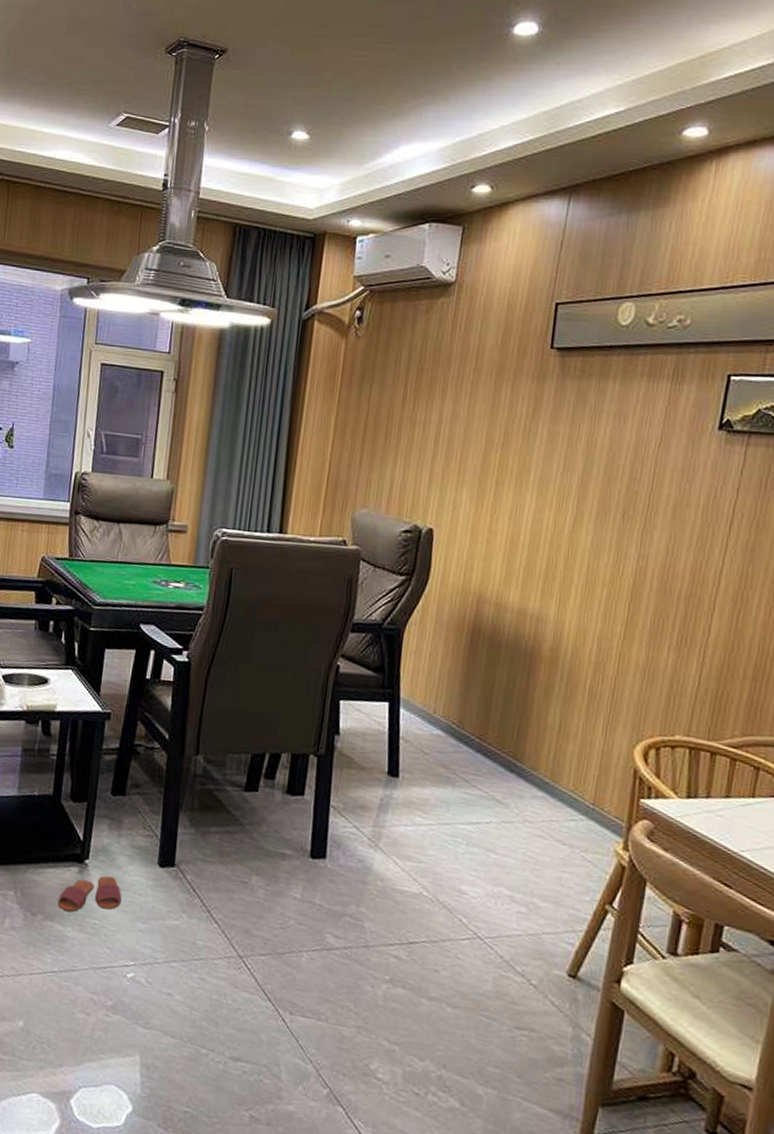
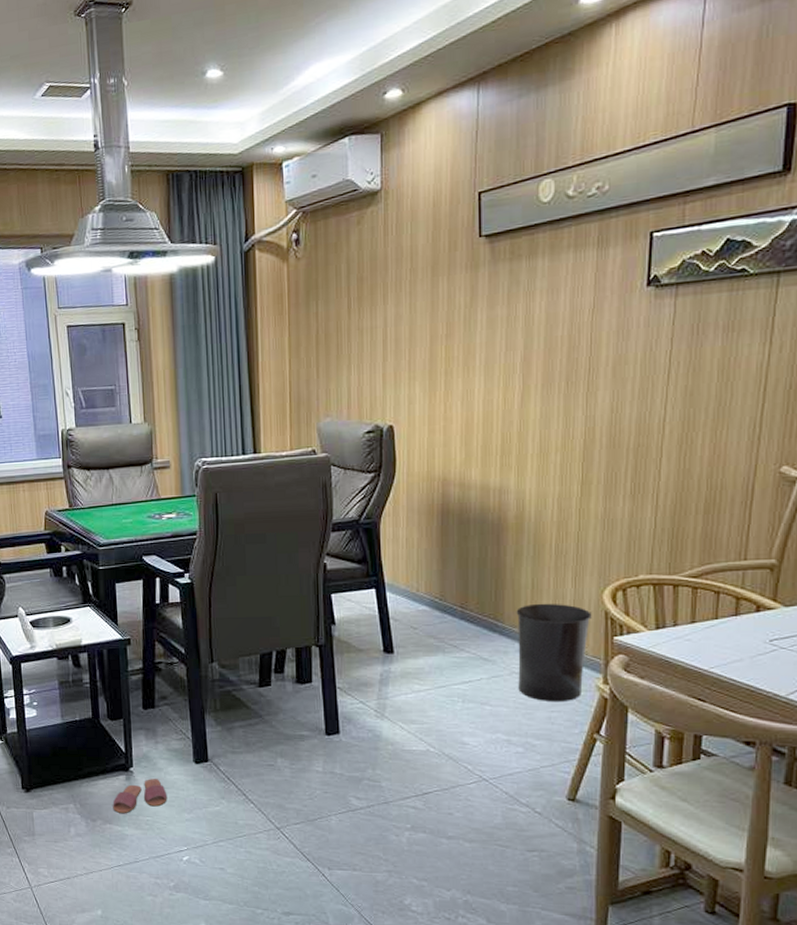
waste bin: none [529,747,620,863] -> present [516,603,592,701]

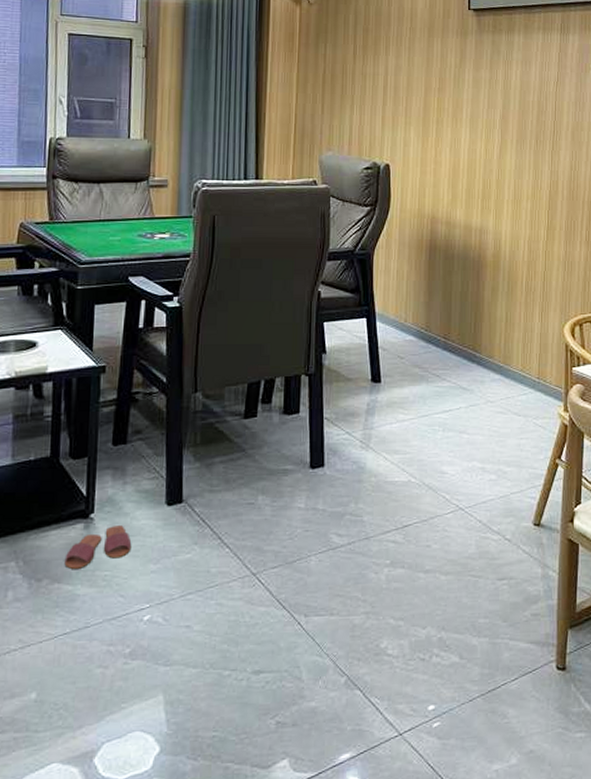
waste bin: present [516,603,592,701] -> none [492,335,555,429]

